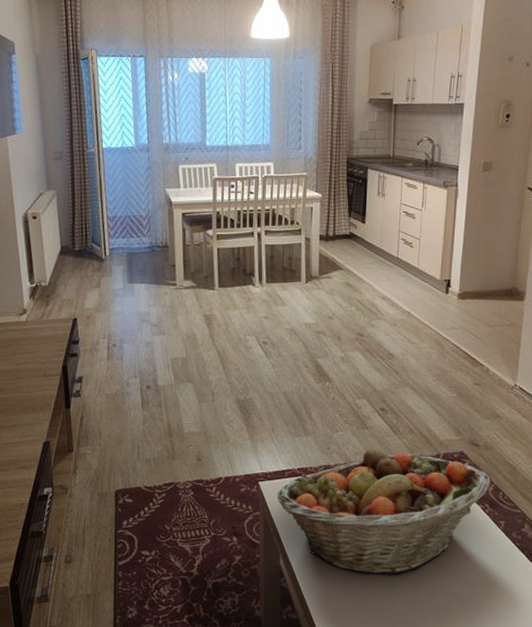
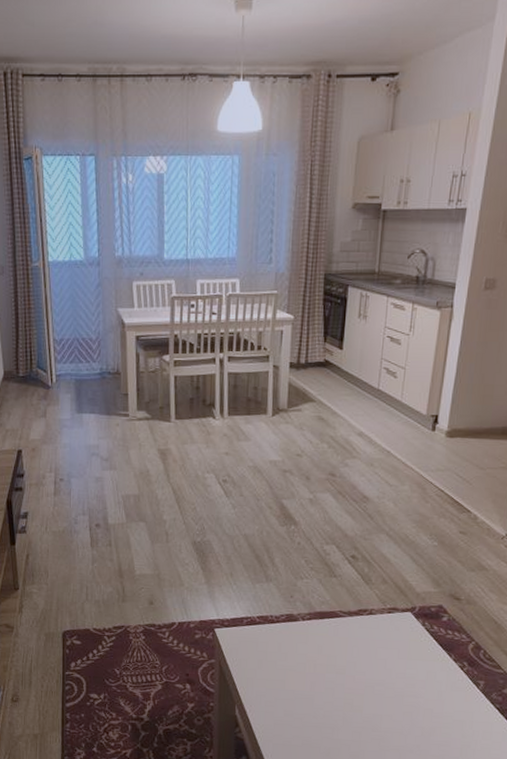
fruit basket: present [277,448,490,575] -> none [234,597,471,731]

